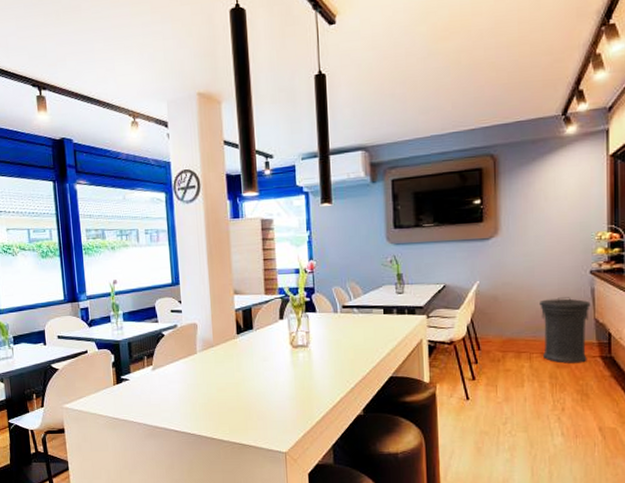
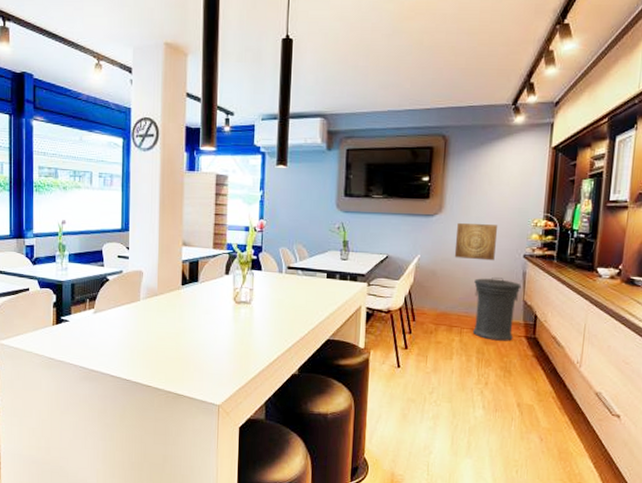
wall art: none [515,242,560,281] -> present [454,223,498,261]

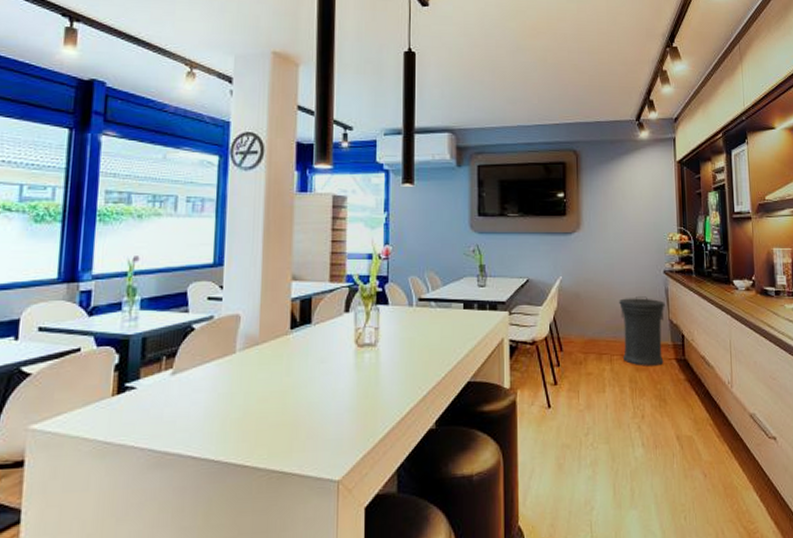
wall art: present [454,223,498,261] -> none [596,241,636,279]

